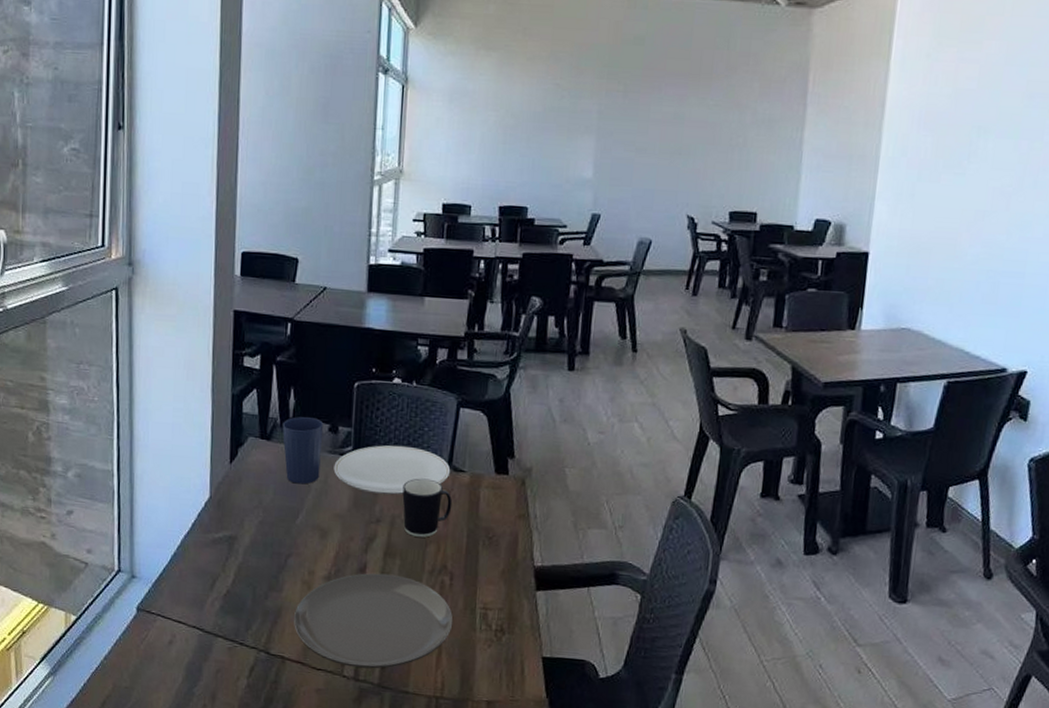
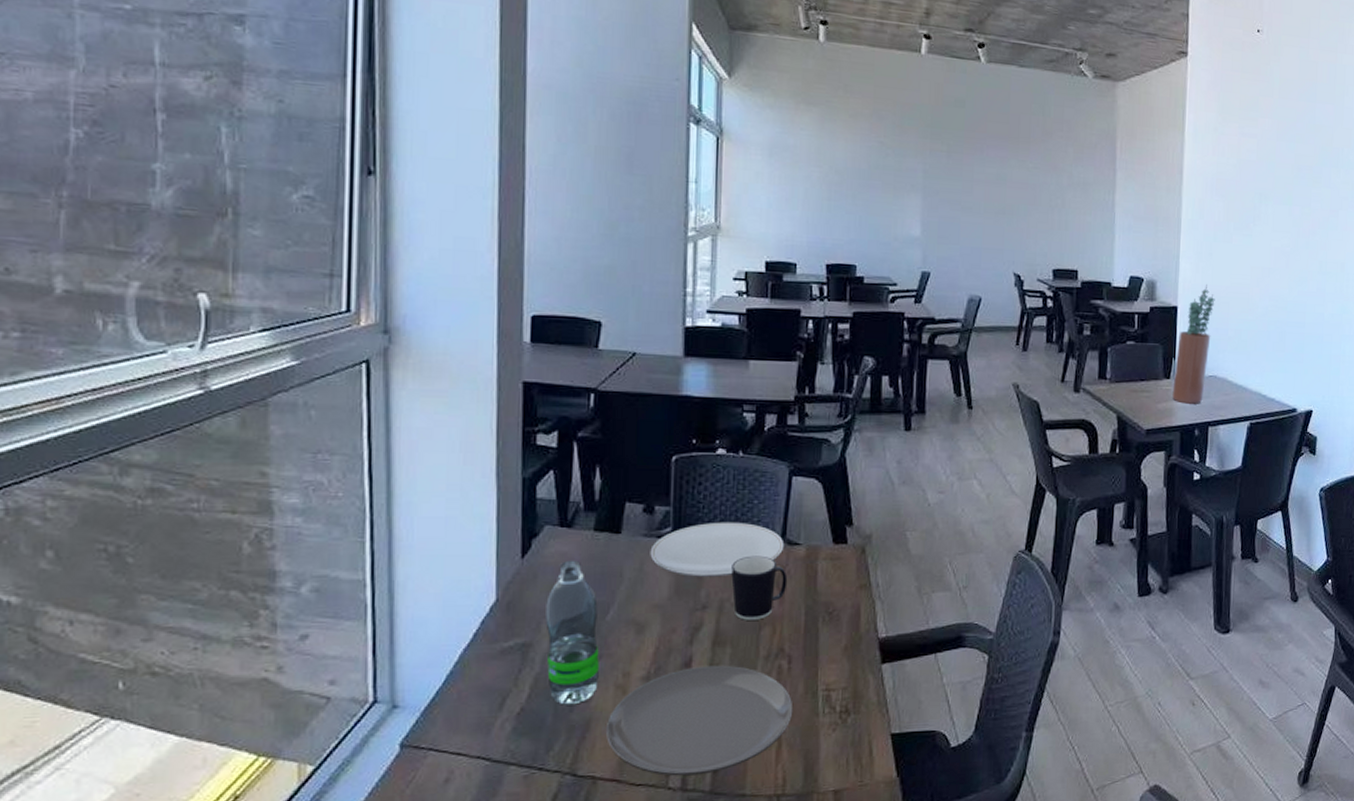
bottle: none [247,468,290,594] -> present [545,560,600,705]
cup: present [282,417,324,485] -> none [586,498,637,575]
vase: none [856,229,915,358] -> present [1172,284,1215,404]

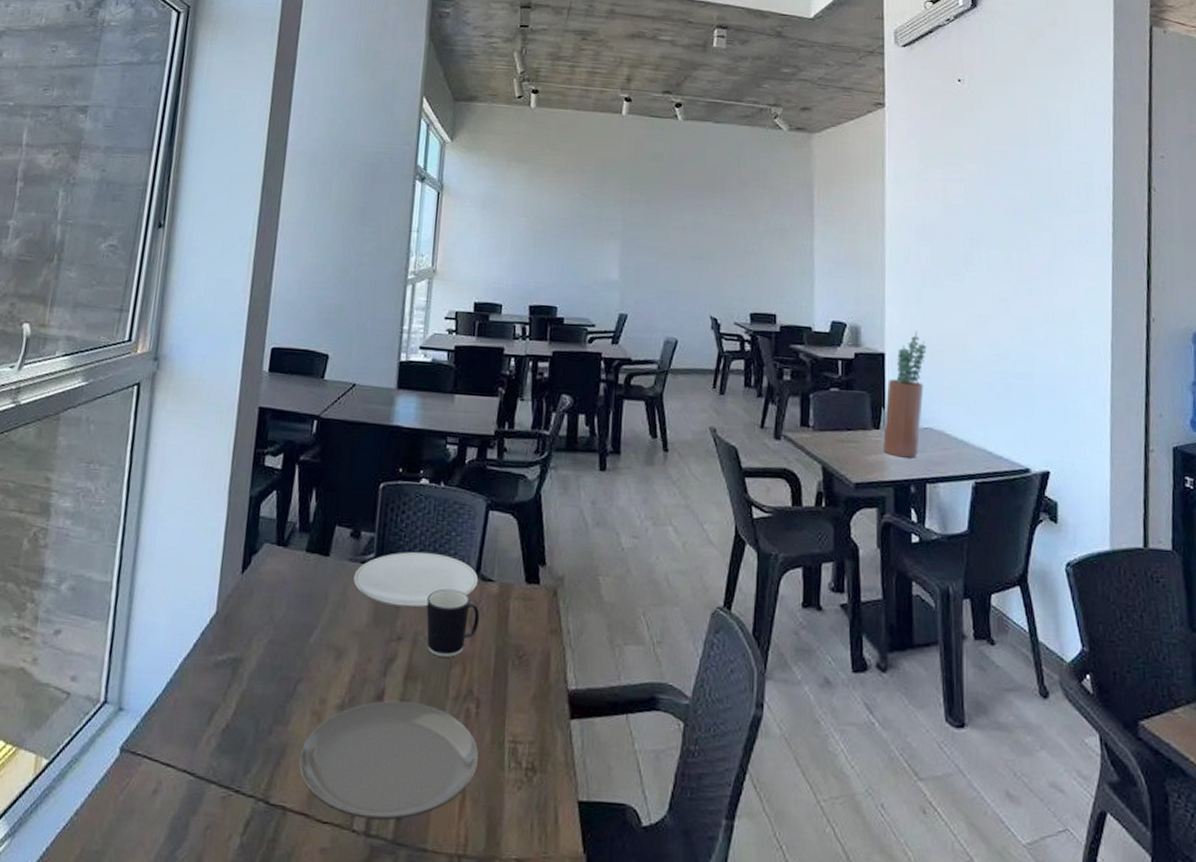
bottle: present [545,560,600,705] -> none [252,579,303,728]

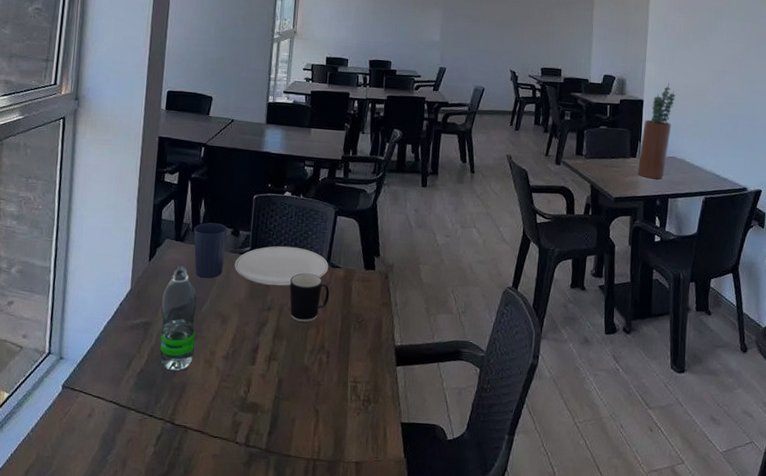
bottle: none [252,579,303,728] -> present [160,265,197,371]
plate: present [299,700,479,821] -> none [196,352,329,436]
cup: none [301,521,346,597] -> present [193,222,228,279]

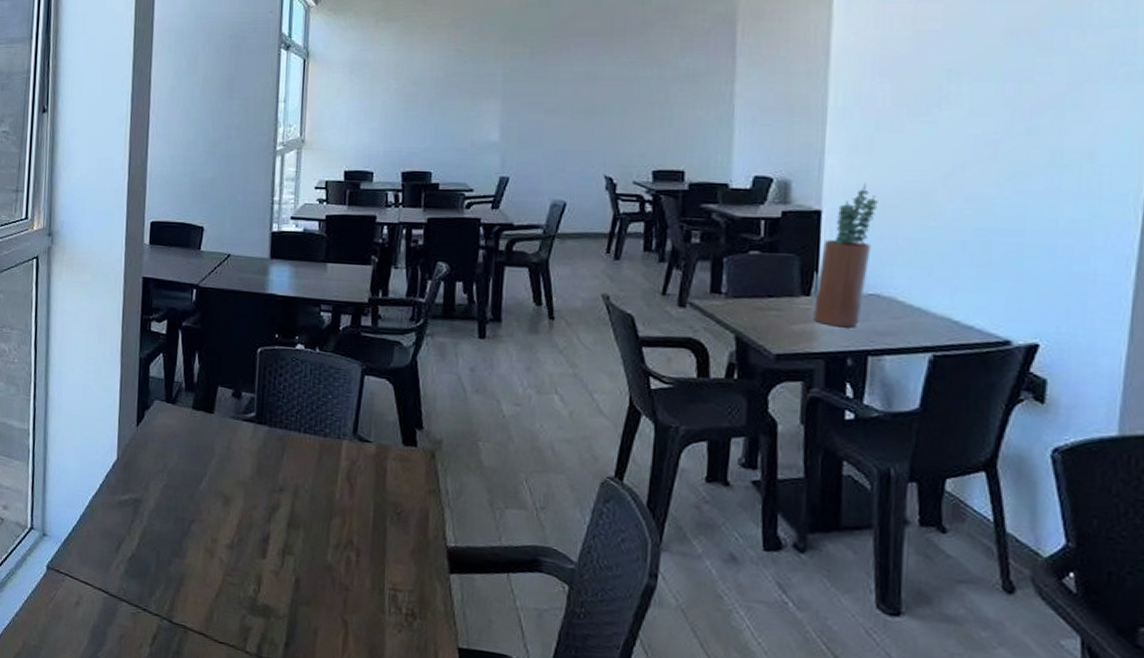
bottle: present [160,265,197,371] -> none [152,432,193,560]
cup: present [193,222,228,279] -> none [187,381,227,450]
plate: present [234,246,329,287] -> none [236,412,356,464]
mug: present [289,273,330,322] -> none [306,447,358,510]

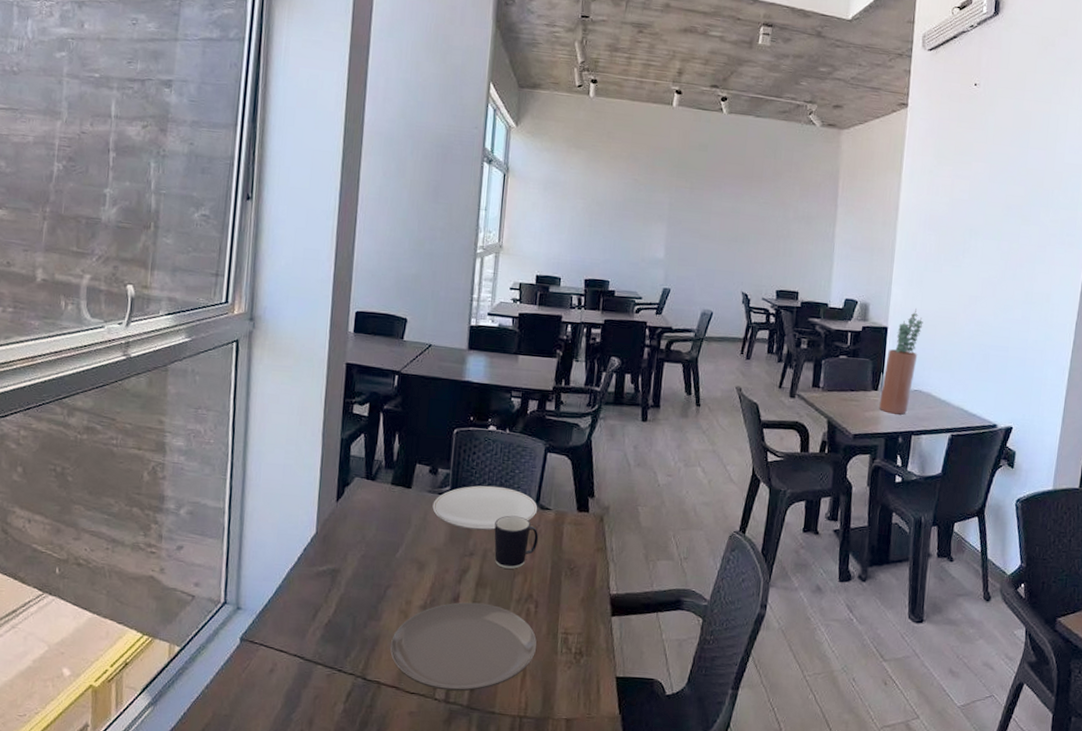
plate: none [196,544,360,647] -> present [390,602,537,692]
plate: none [236,412,356,464] -> present [432,485,538,531]
mug: none [306,447,358,510] -> present [494,515,539,569]

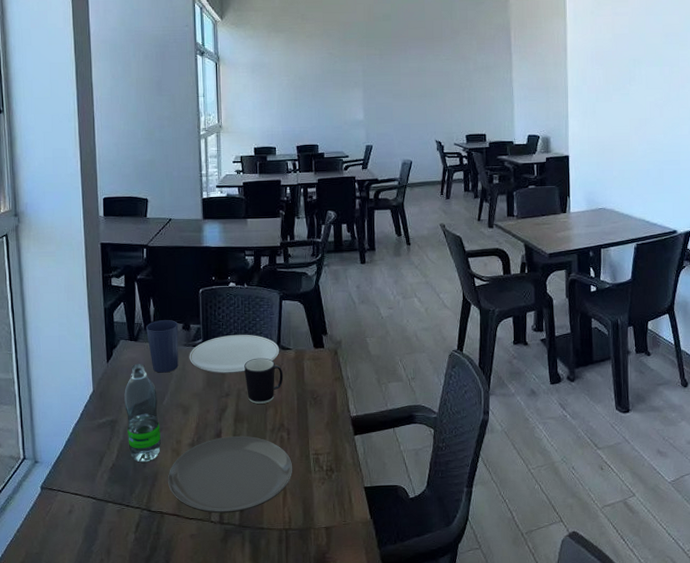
bottle: none [349,506,391,623] -> present [124,363,161,463]
cup: none [386,459,425,521] -> present [146,320,179,373]
vase: present [879,309,923,415] -> none [569,136,600,232]

